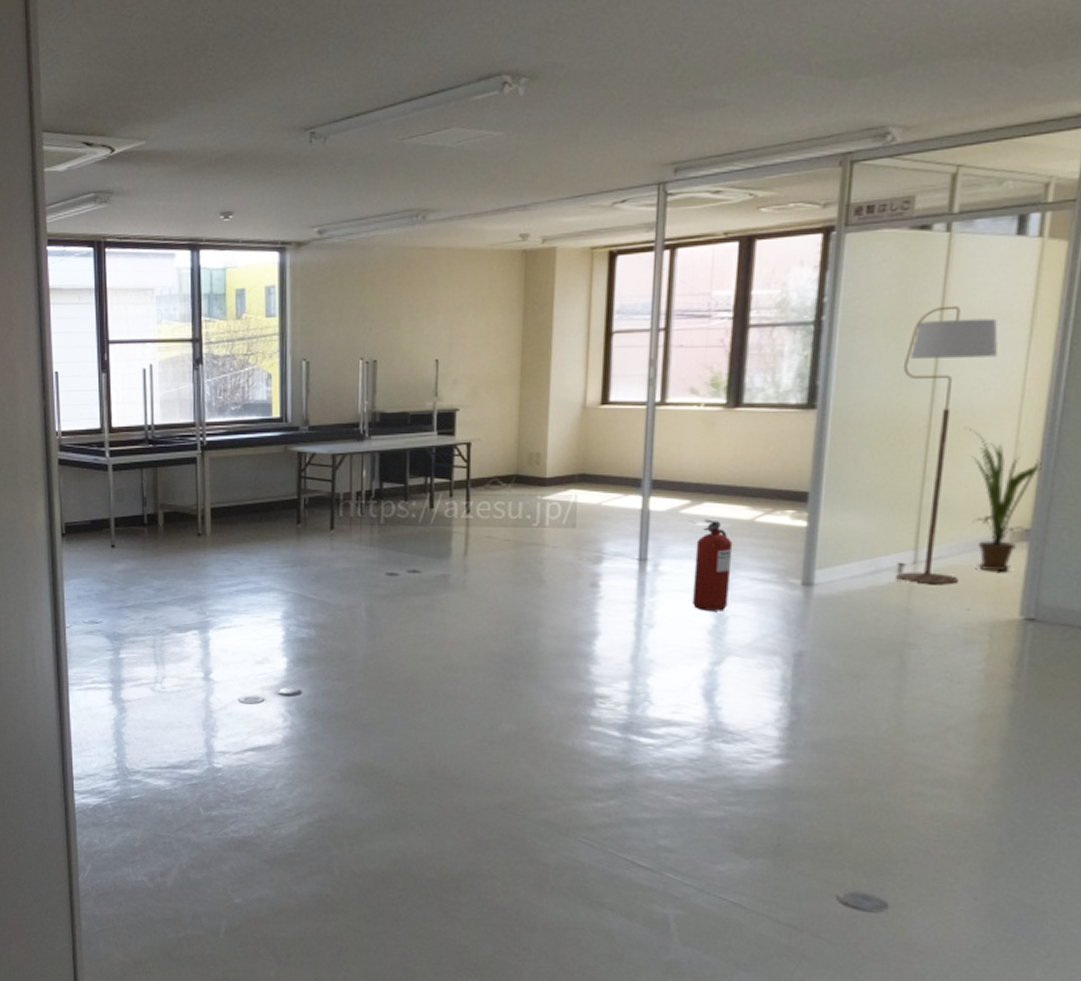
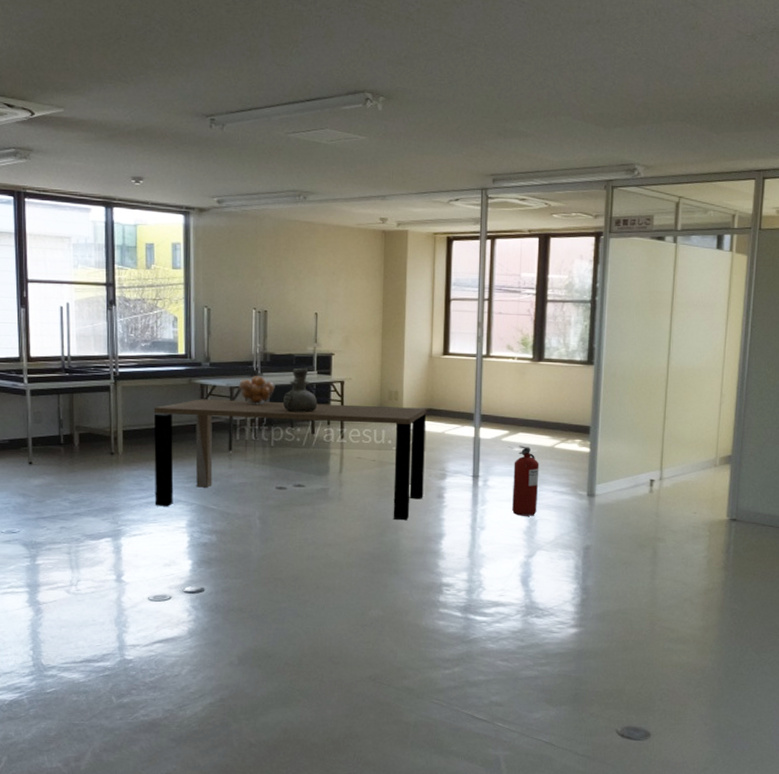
dining table: none [244,469,577,615] -> present [153,399,426,521]
fruit basket: none [341,440,386,474] -> present [238,376,275,404]
vase: none [394,428,438,482] -> present [282,367,318,412]
floor lamp: present [896,305,998,584] -> none [649,295,708,495]
house plant: present [964,426,1042,572] -> none [689,381,737,486]

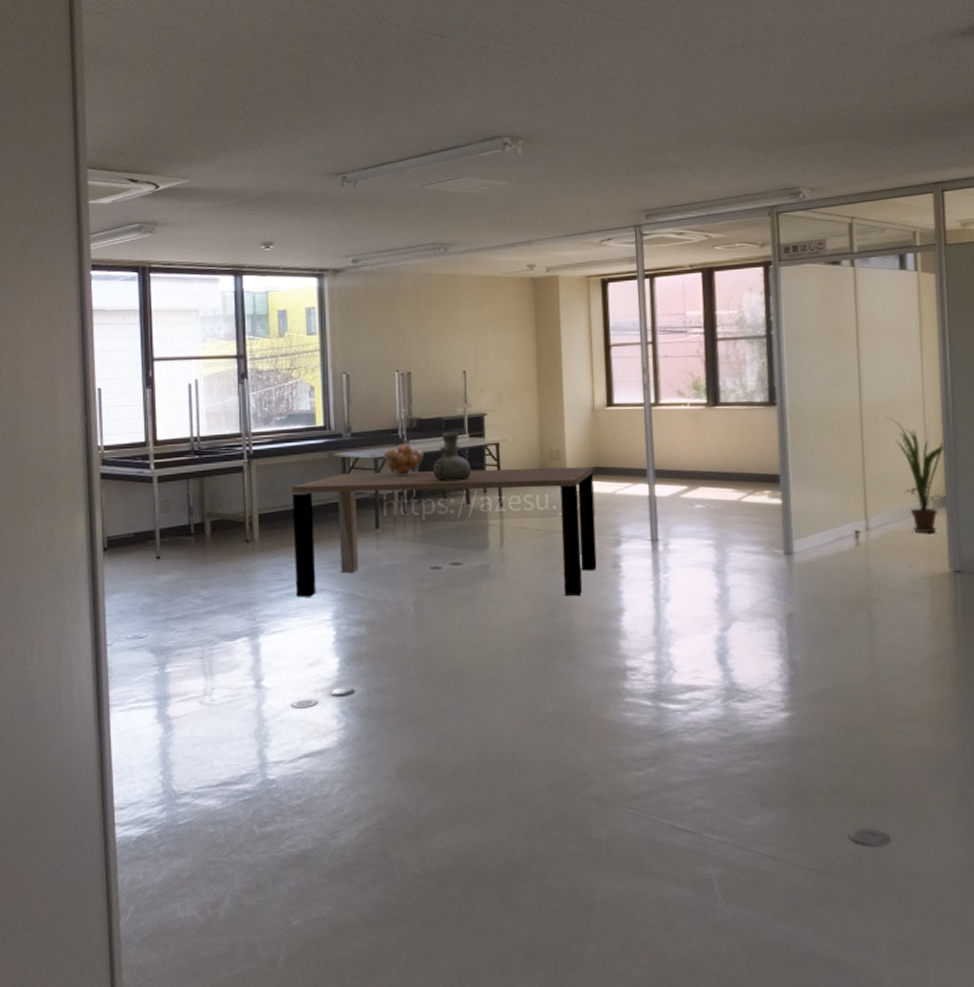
fire extinguisher: present [512,445,540,516] -> none [696,501,728,583]
house plant: none [689,381,737,486] -> present [886,416,946,534]

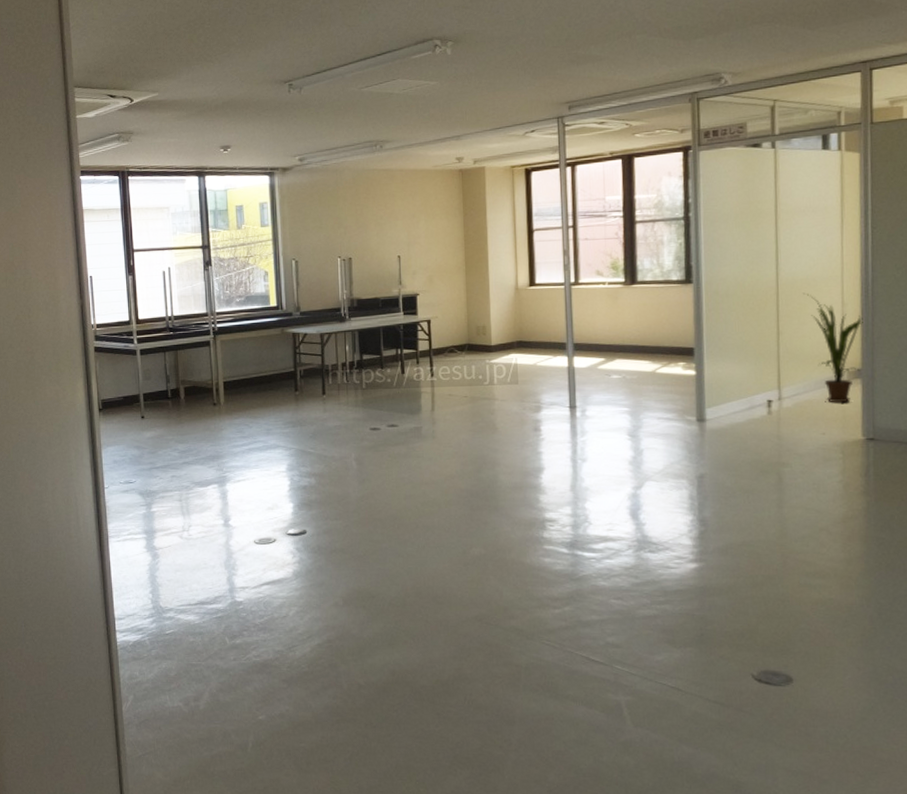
dining table: present [291,467,597,598] -> none [250,341,519,456]
fruit basket: present [383,444,424,476] -> none [328,321,363,349]
vase: present [432,431,472,481] -> none [371,309,406,353]

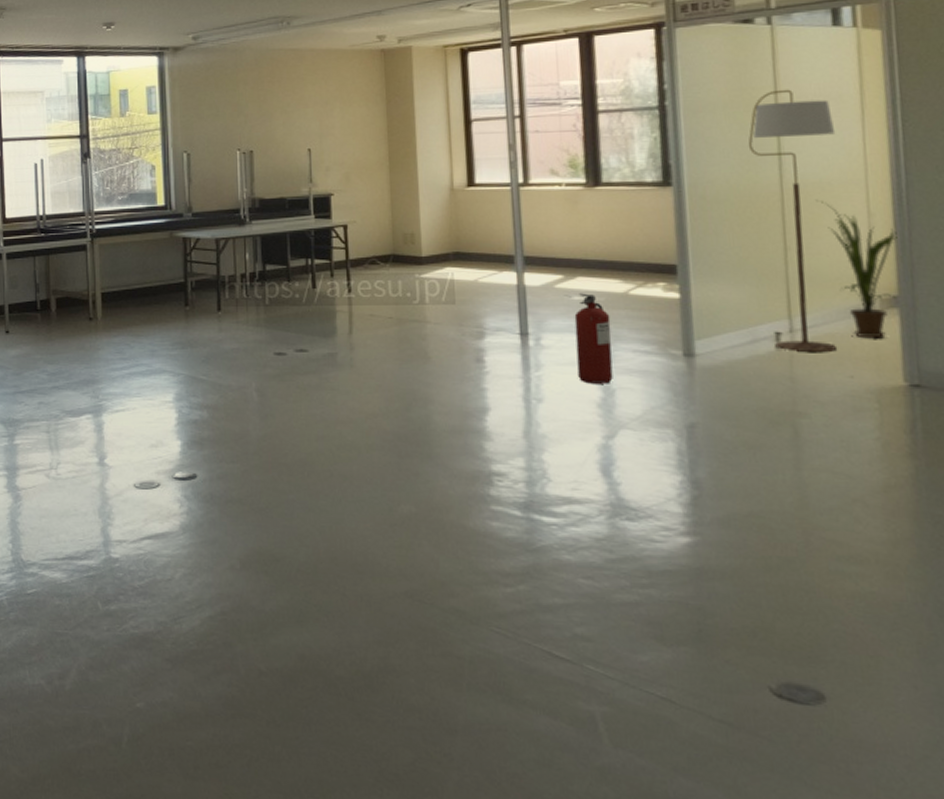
fire extinguisher: none [612,372,642,446] -> present [574,293,613,384]
floor lamp: none [753,202,821,415] -> present [748,89,836,352]

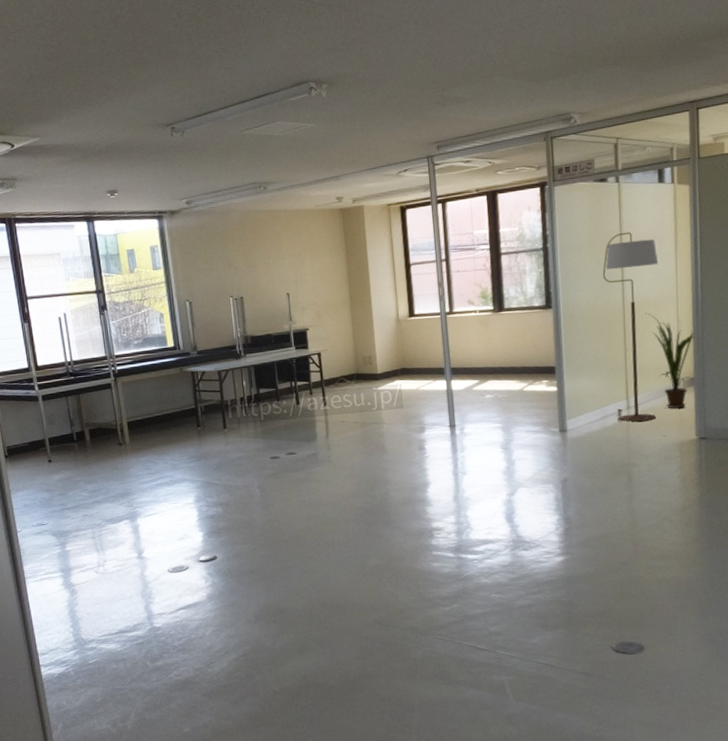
fire extinguisher: present [574,293,613,384] -> none [486,392,513,458]

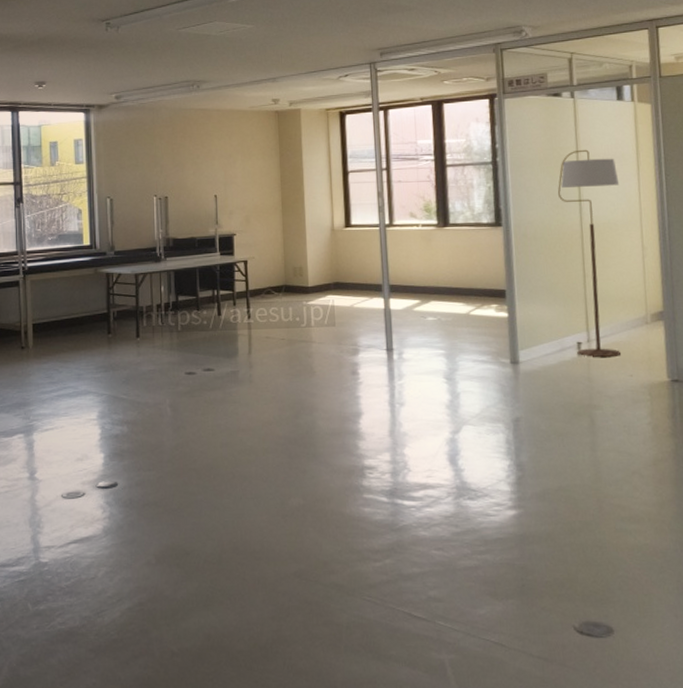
house plant: present [645,312,695,409] -> none [606,236,663,345]

